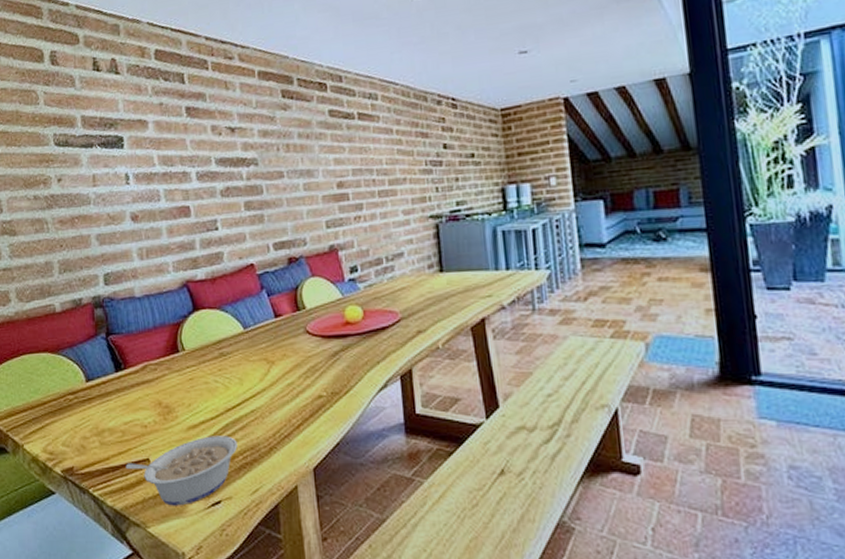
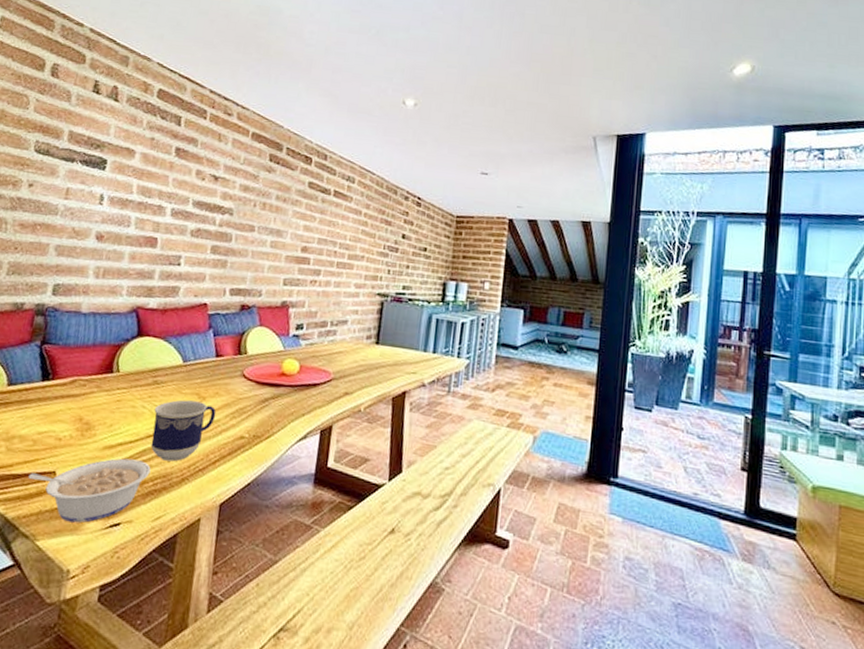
cup: none [227,367,289,432] -> present [151,400,216,462]

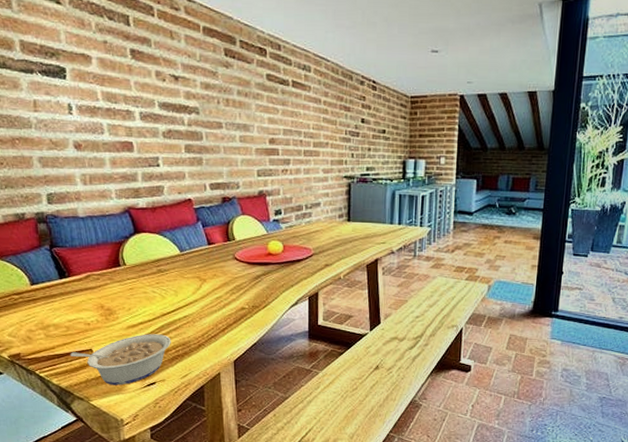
cup: present [151,400,216,462] -> none [163,283,218,333]

